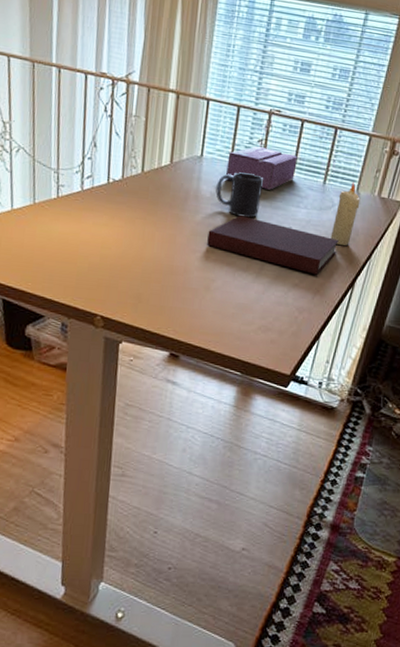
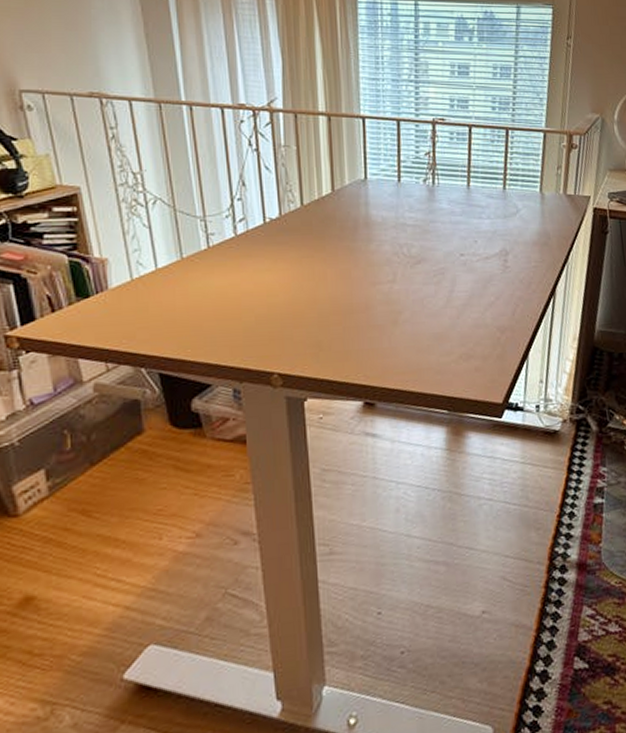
notebook: present [207,215,339,275] -> none [386,237,531,289]
mug: present [216,172,264,218] -> none [387,190,439,238]
tissue box: present [226,145,297,190] -> none [395,159,471,205]
candle: present [330,181,360,246] -> none [520,182,547,253]

